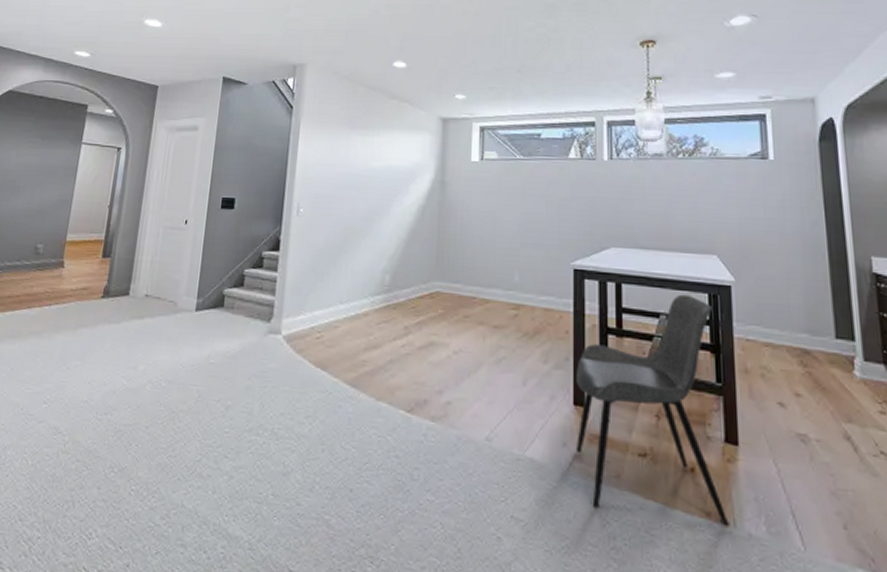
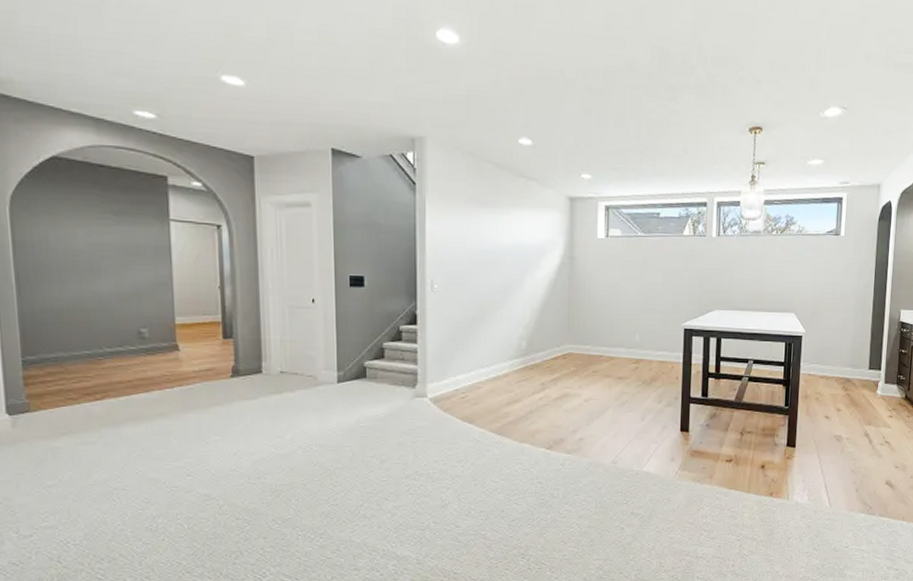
dining chair: present [575,294,730,527] -> none [680,344,787,500]

